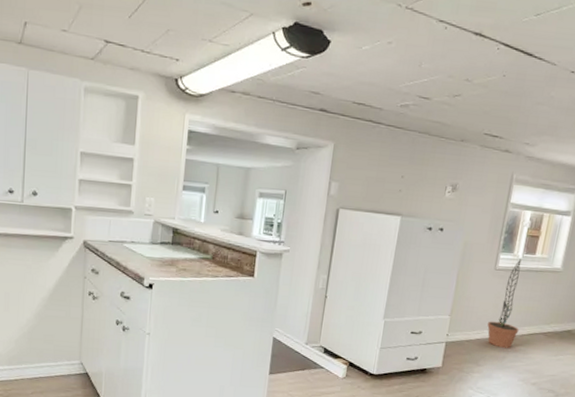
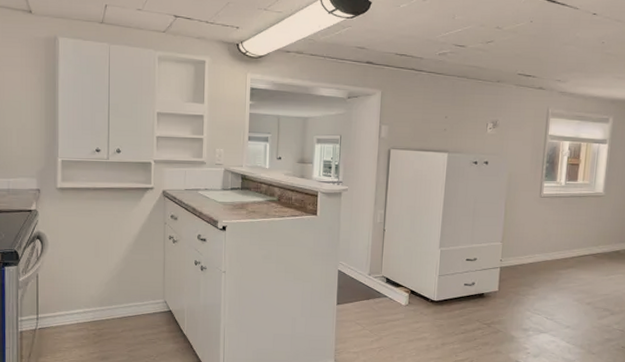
decorative plant: present [487,259,522,348] -> none [538,186,569,270]

